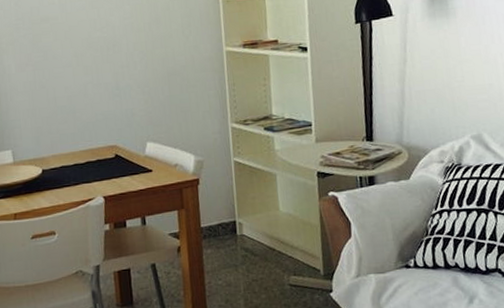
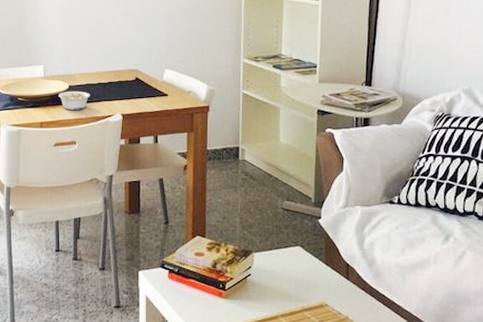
legume: none [31,174,67,197] -> present [59,91,90,110]

